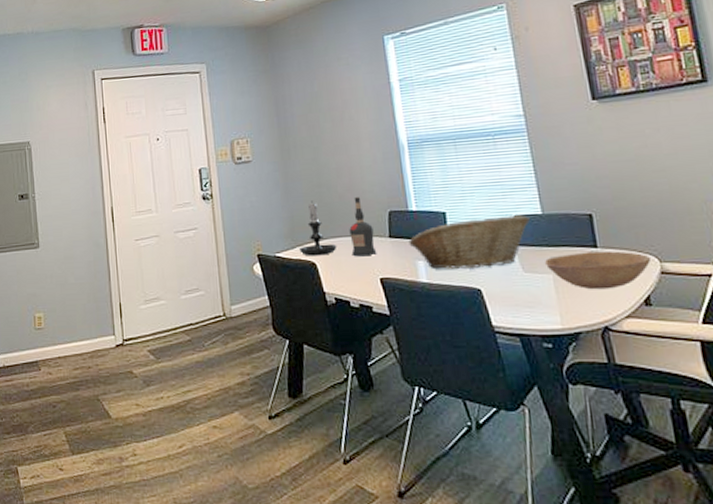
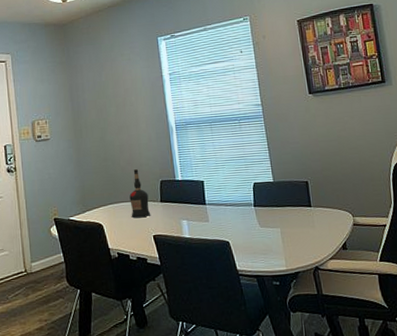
candle holder: present [299,200,337,256] -> none [89,172,120,219]
fruit basket: present [408,215,530,270] -> none [175,182,265,227]
bowl: present [545,251,652,290] -> none [275,209,348,239]

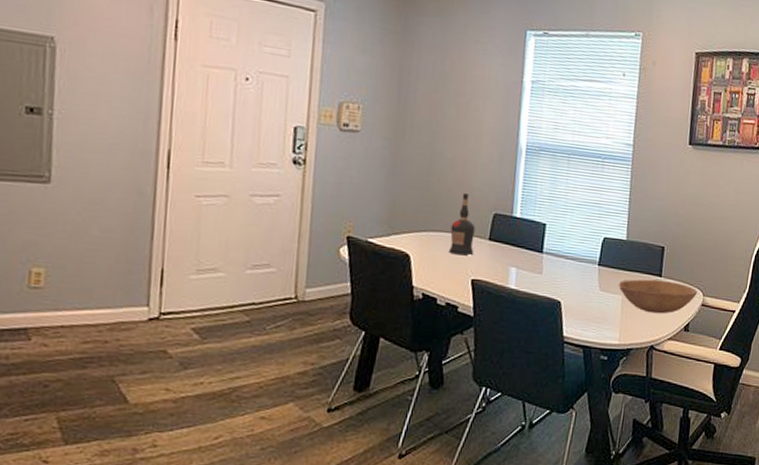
bowl: none [275,209,348,239] -> present [619,279,698,314]

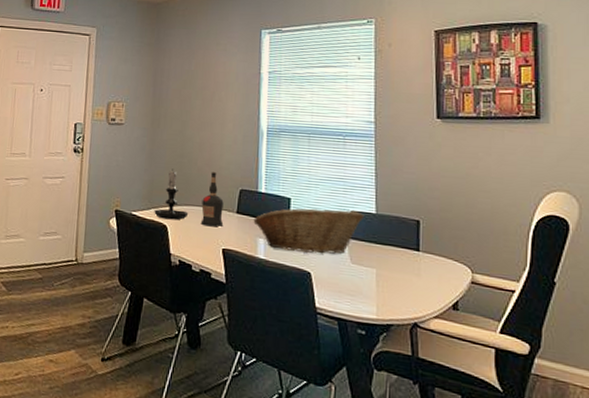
candle holder: none [395,188,436,249] -> present [154,168,189,220]
fruit basket: none [506,234,616,282] -> present [253,208,364,254]
bowl: present [619,279,698,314] -> none [372,253,465,290]

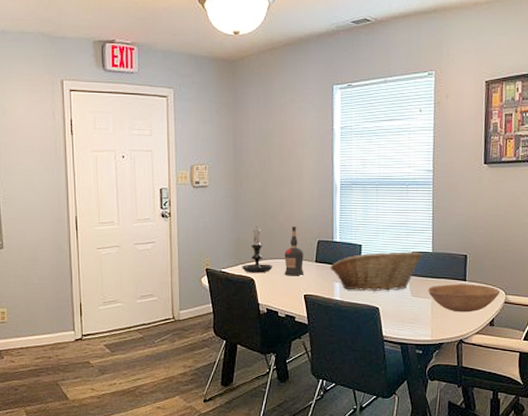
bowl: none [372,253,465,290] -> present [428,284,501,313]

